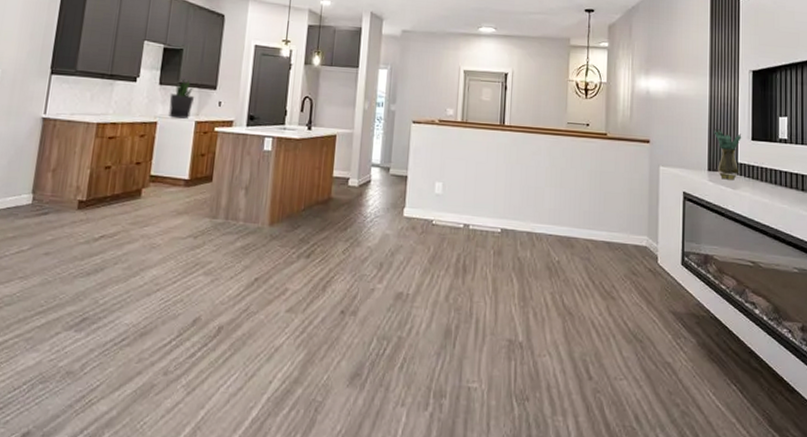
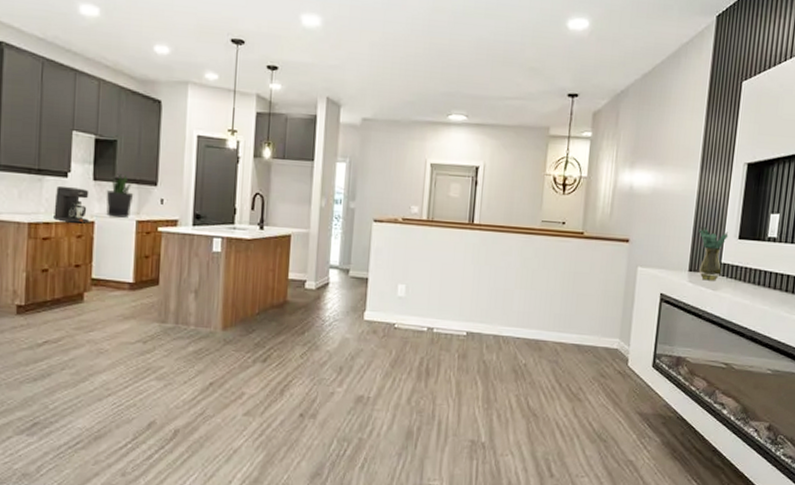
coffee maker: none [120,89,155,124] -> present [54,185,90,224]

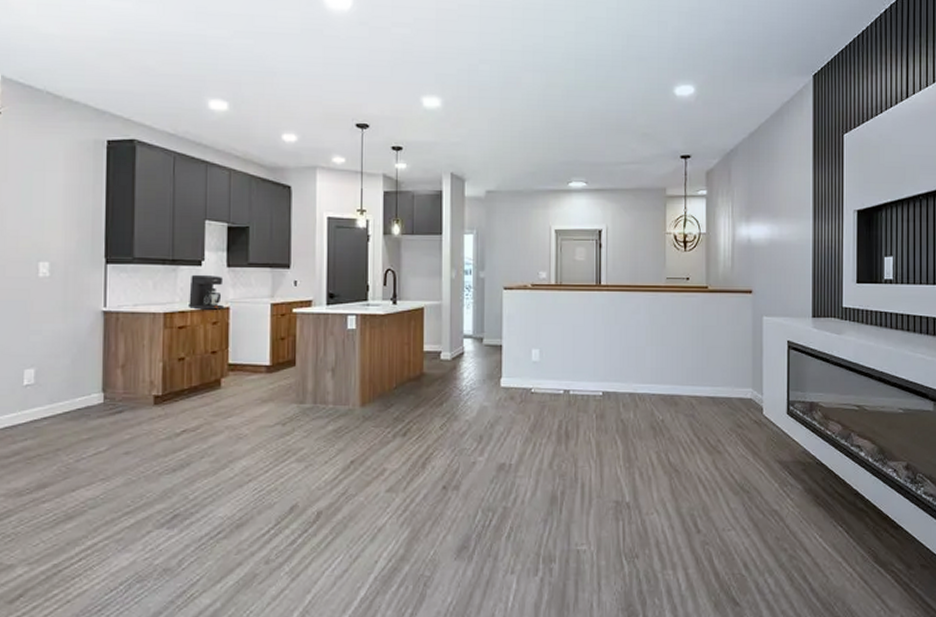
planter: present [106,174,134,218] -> none [240,259,268,302]
vase: present [699,226,729,281] -> none [818,273,847,325]

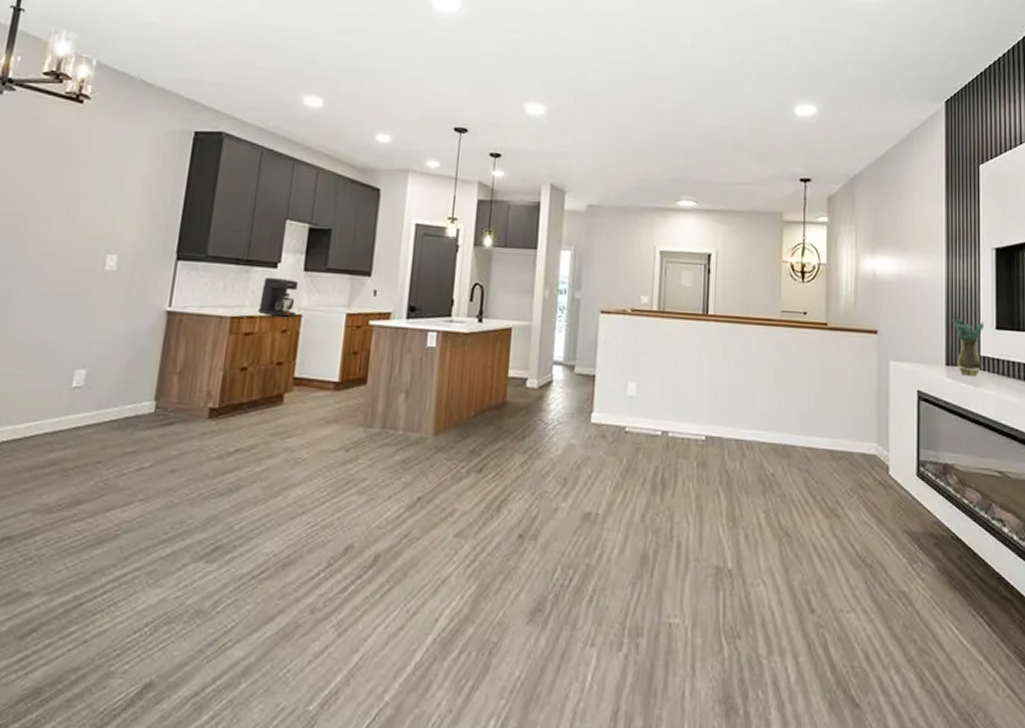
vase: none [818,273,847,325] -> present [952,315,985,376]

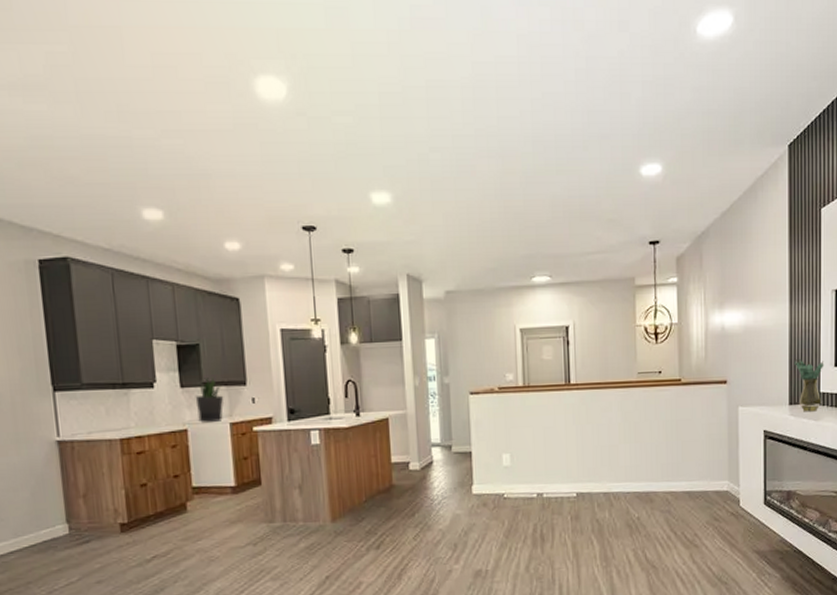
coffee maker: present [259,277,299,317] -> none [143,396,182,434]
planter: none [315,264,346,311] -> present [195,377,224,422]

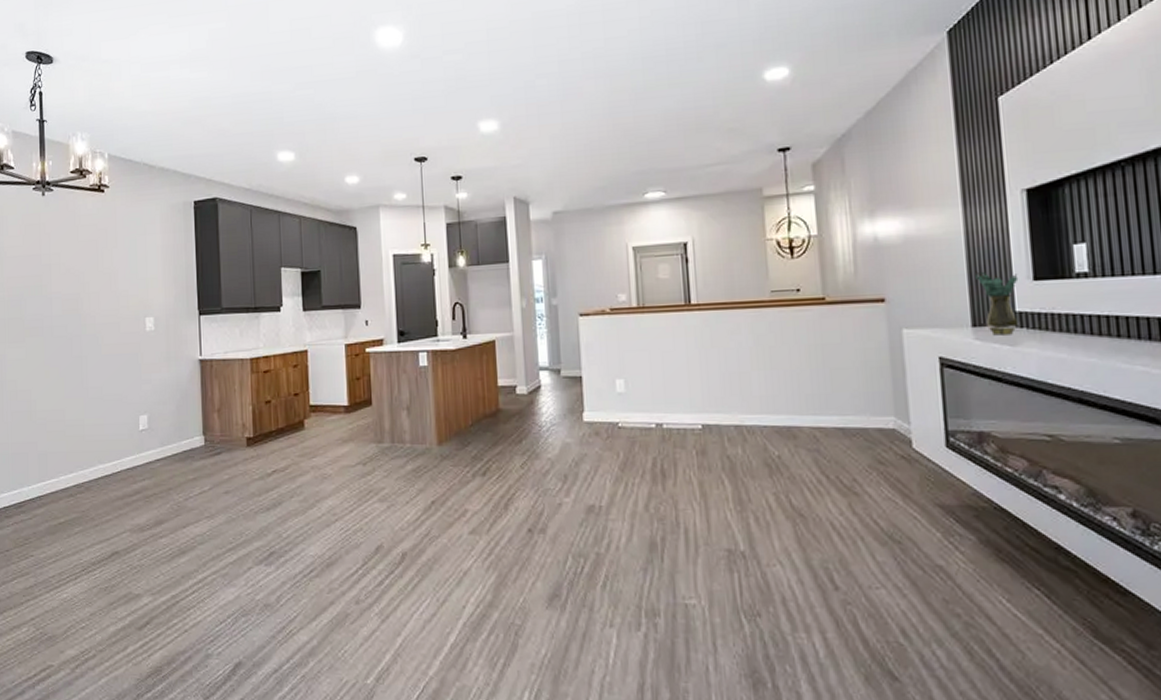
planter: present [195,377,224,422] -> none [315,301,341,344]

